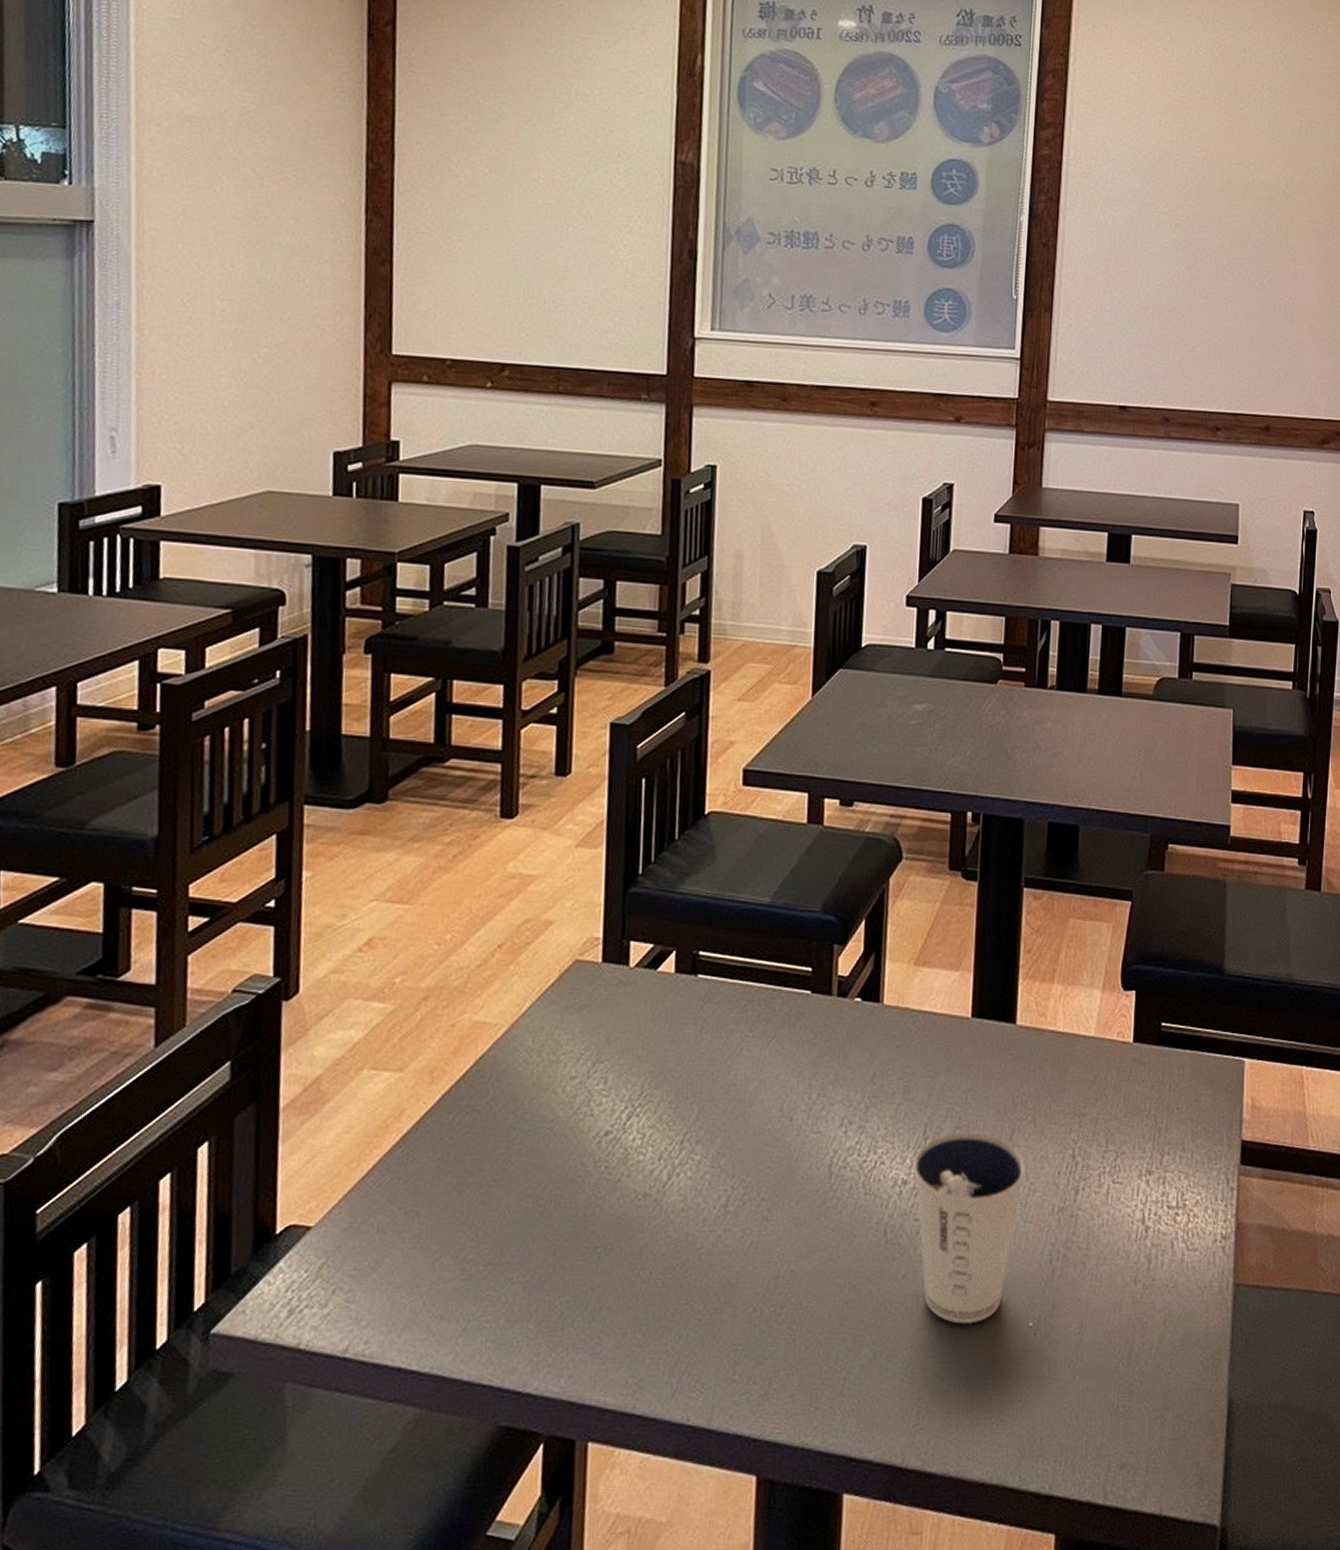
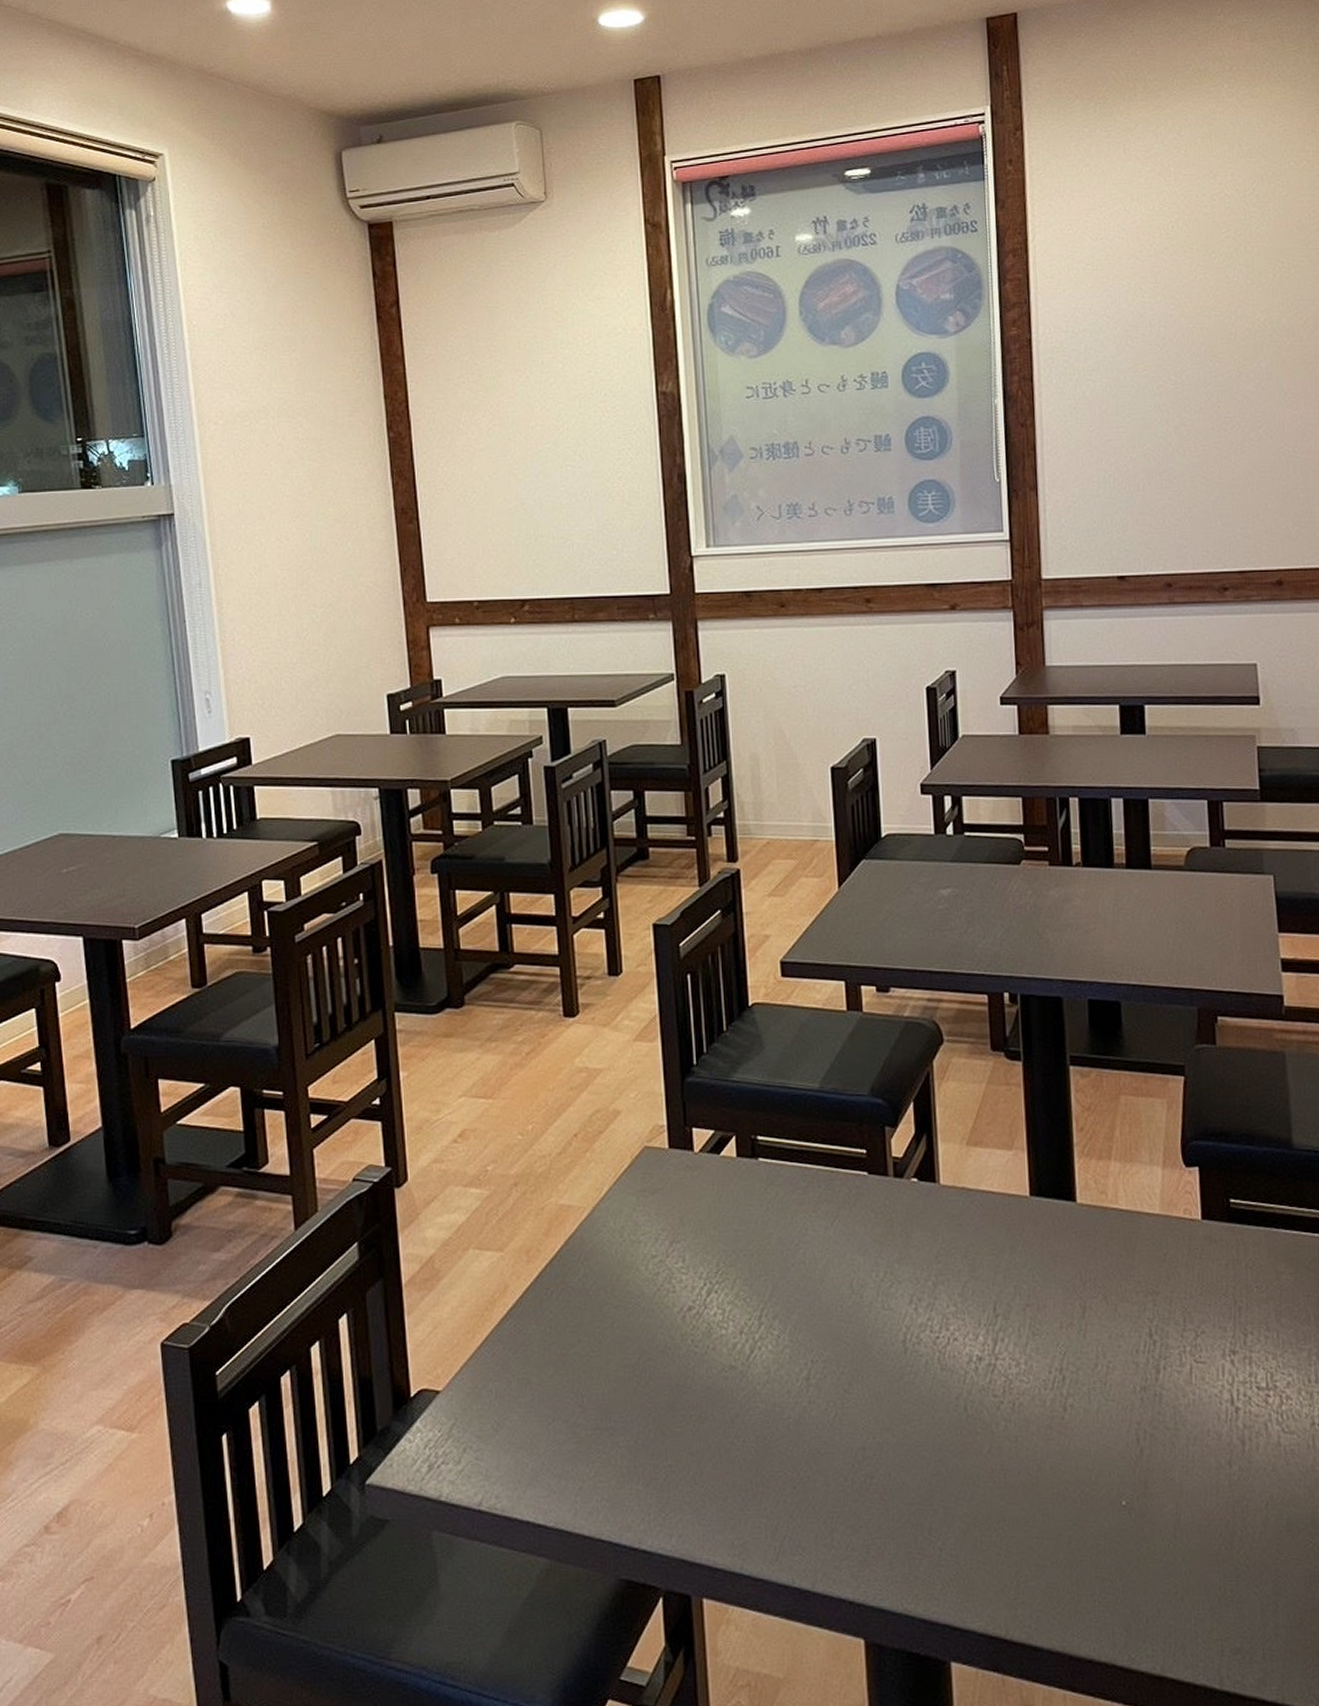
dixie cup: present [913,1132,1026,1325] -> none [986,1309,1102,1501]

